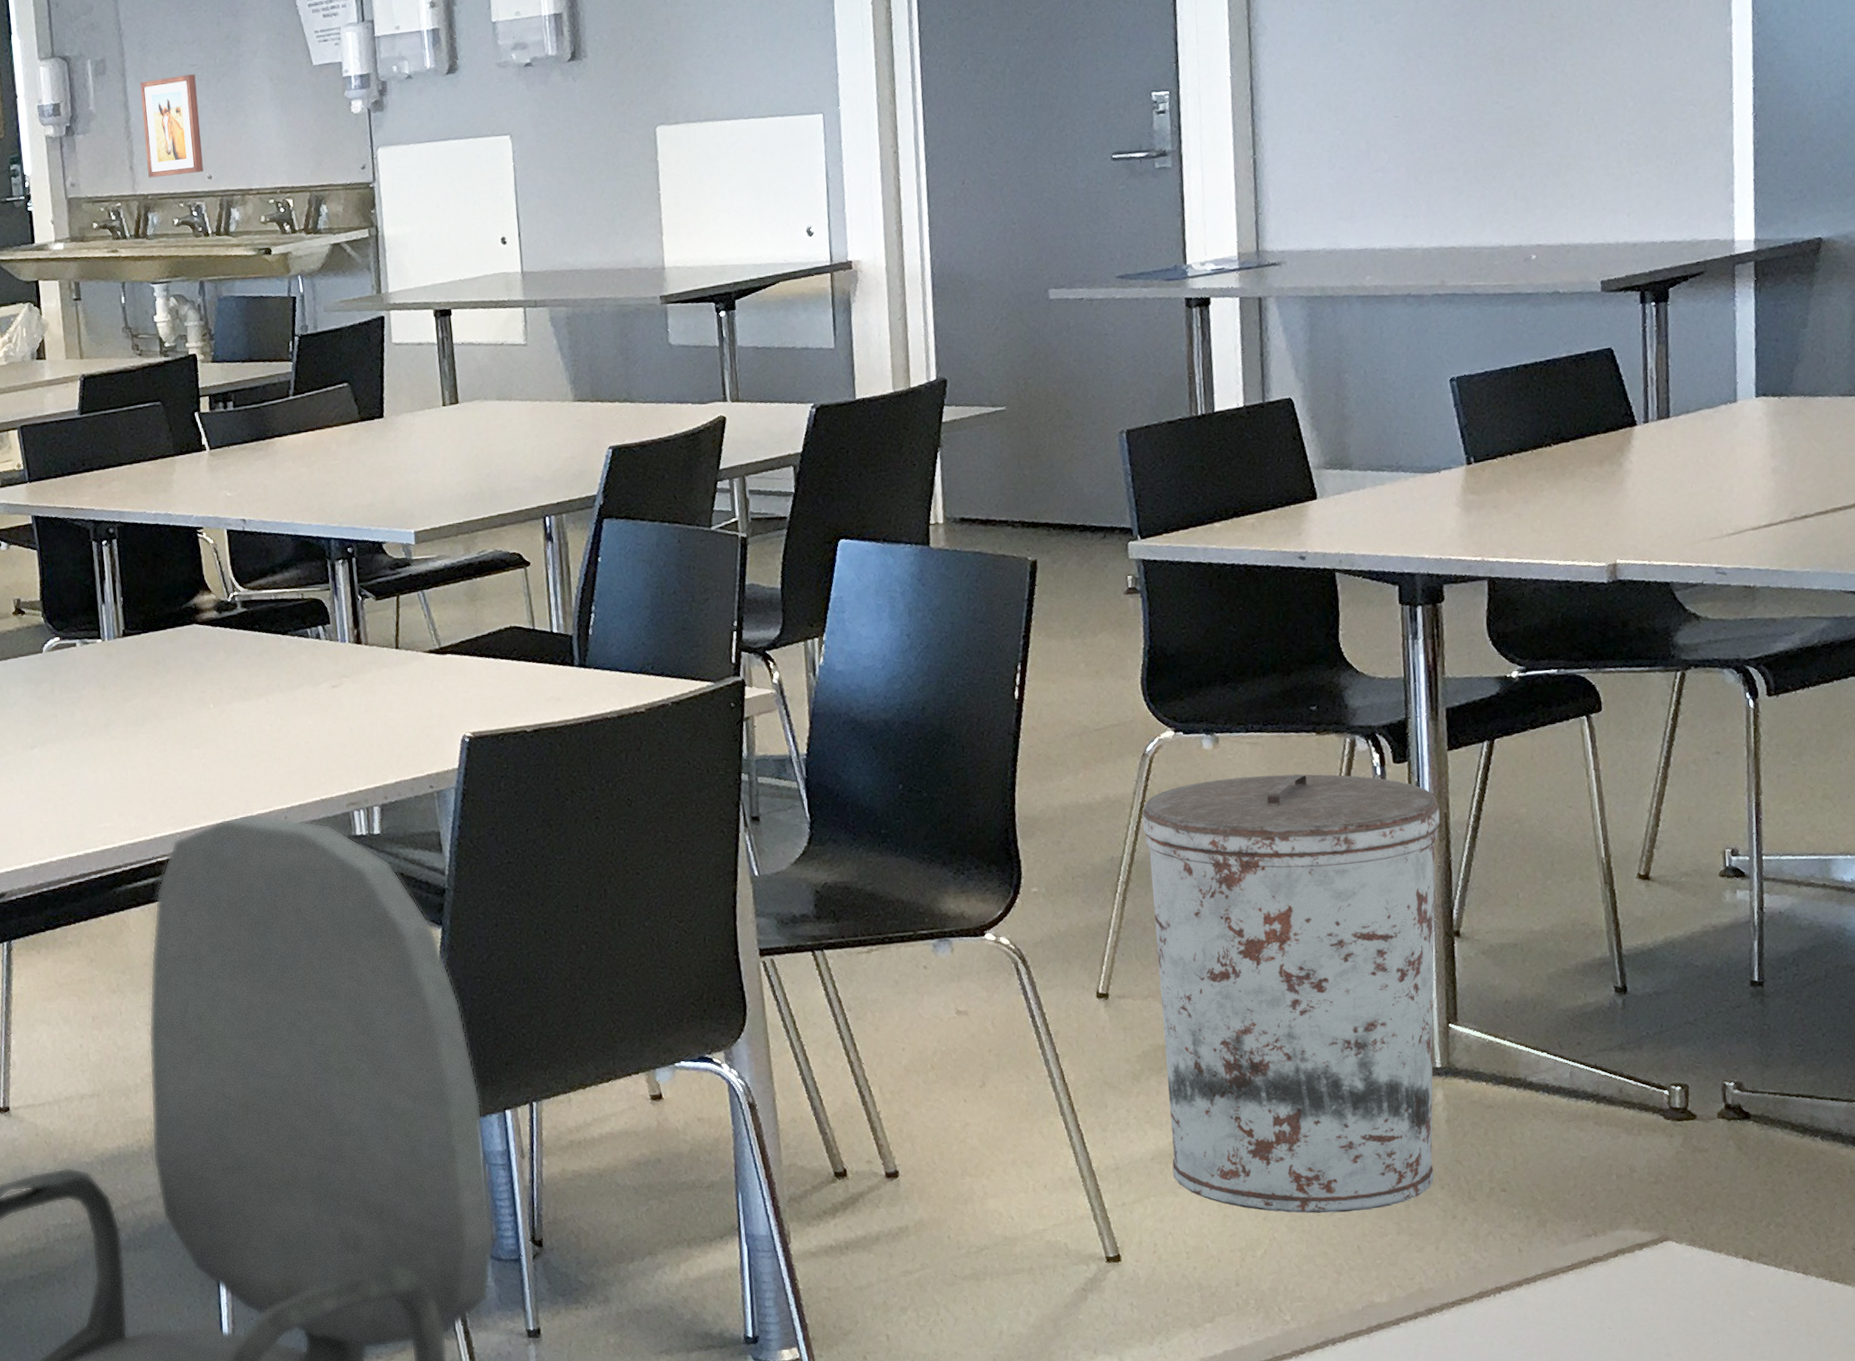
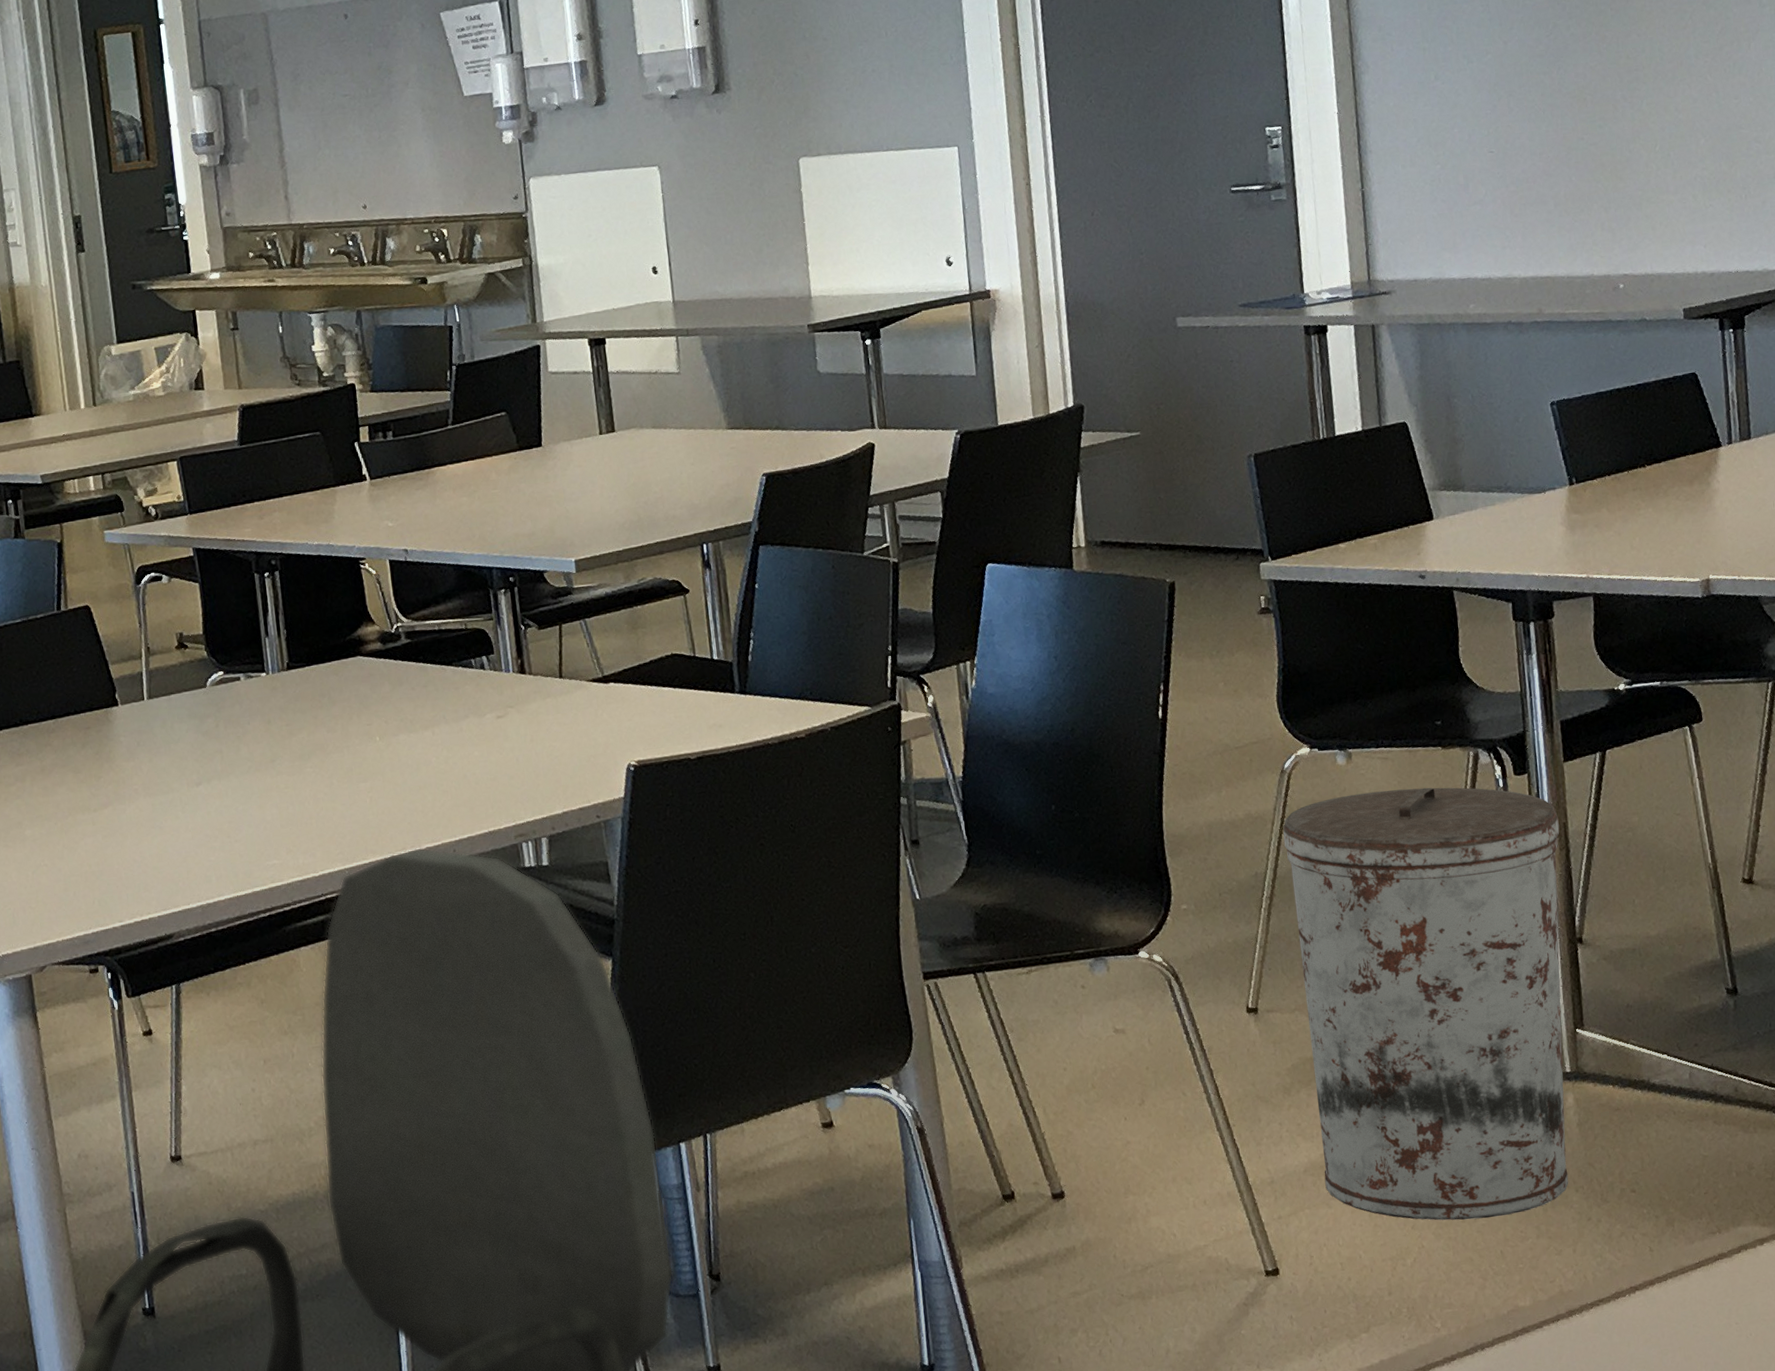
wall art: present [139,74,204,178] -> none [292,104,358,207]

